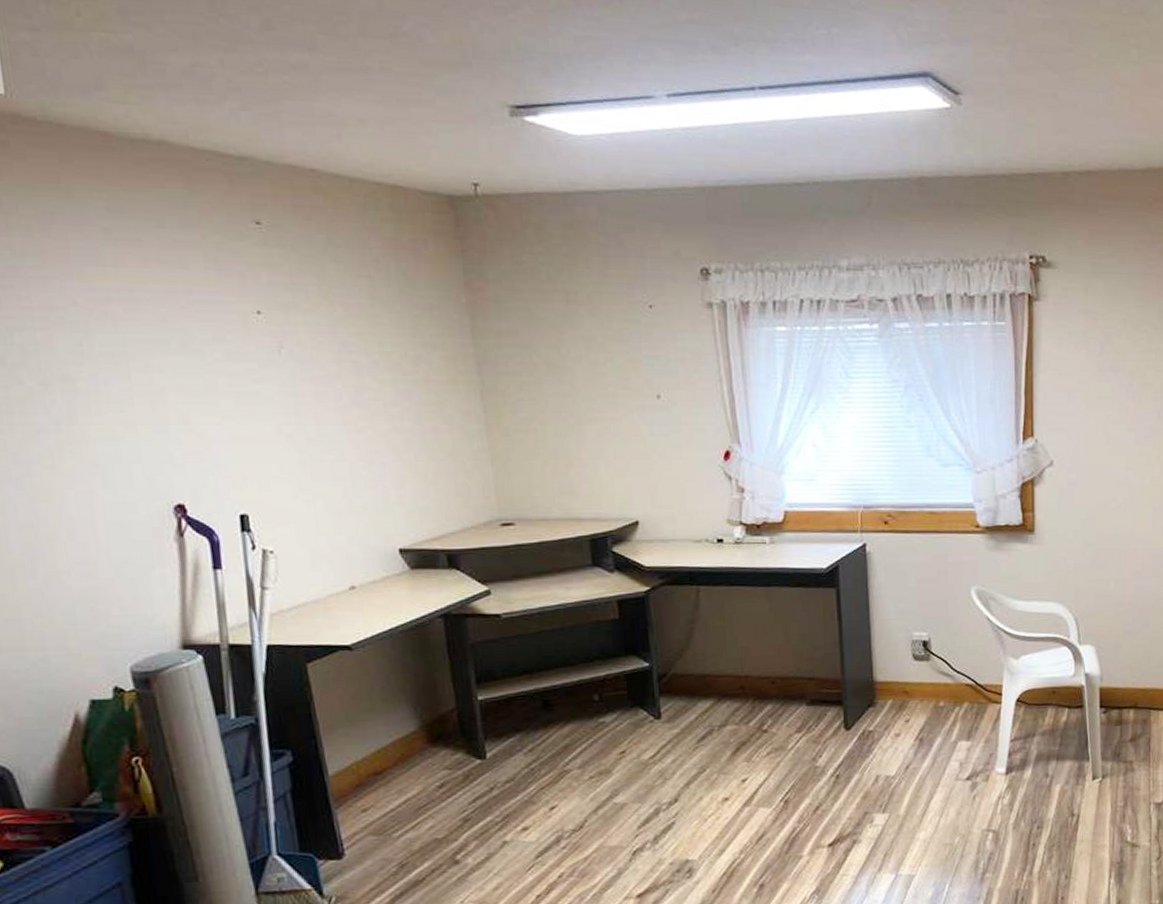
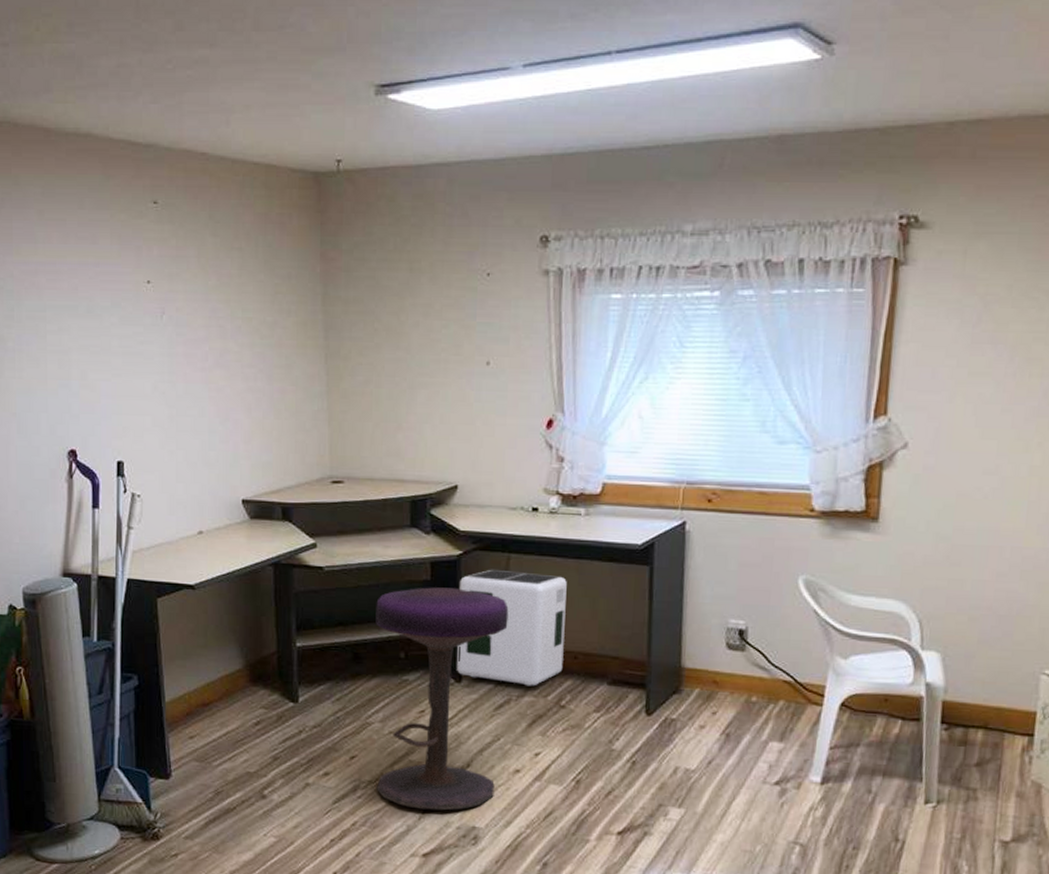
stool: none [562,625,705,851] -> present [376,587,509,811]
air purifier: none [650,603,762,715] -> present [456,569,567,686]

